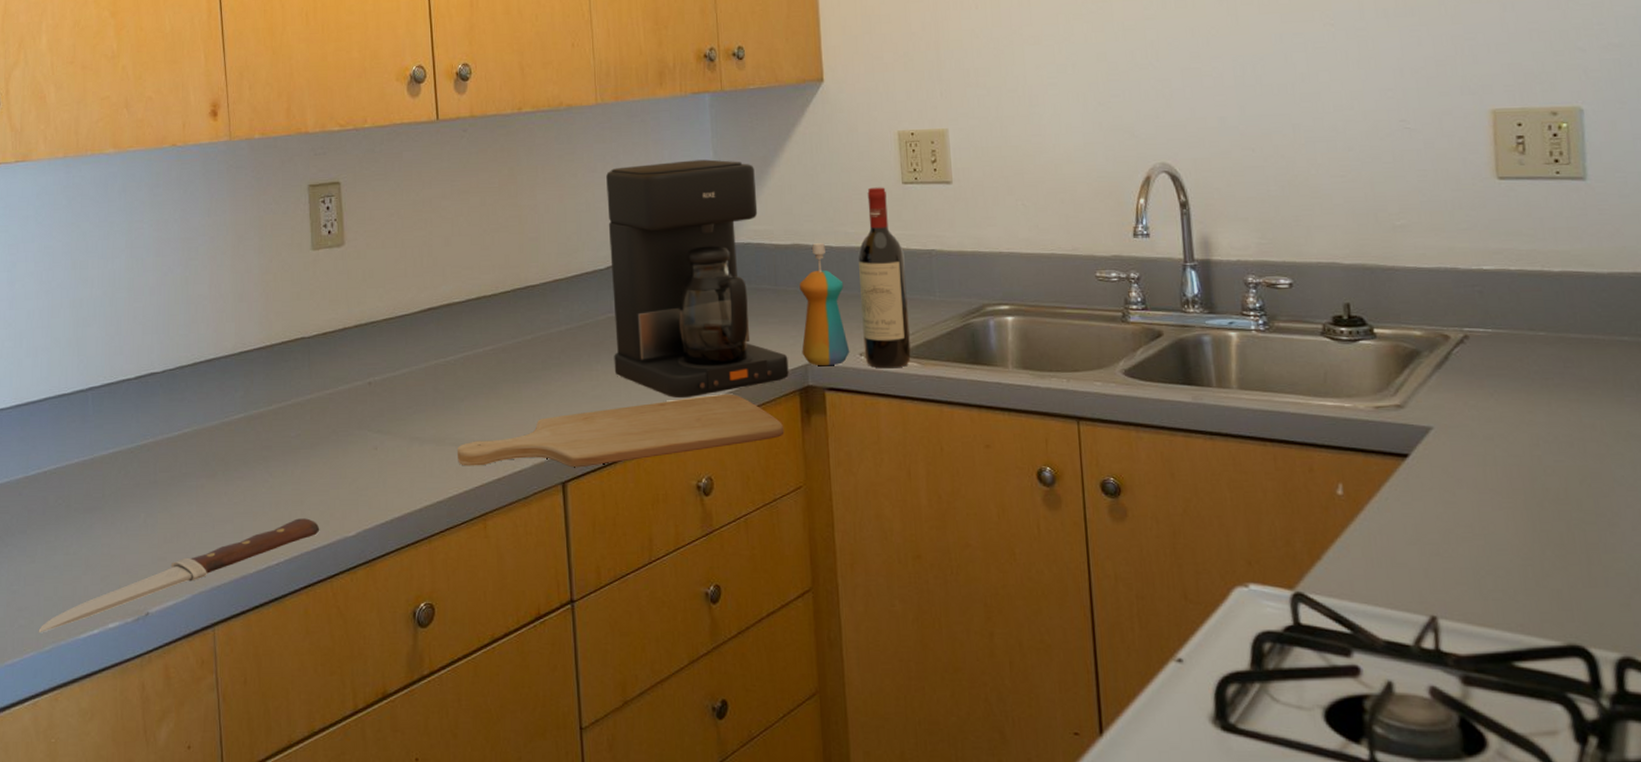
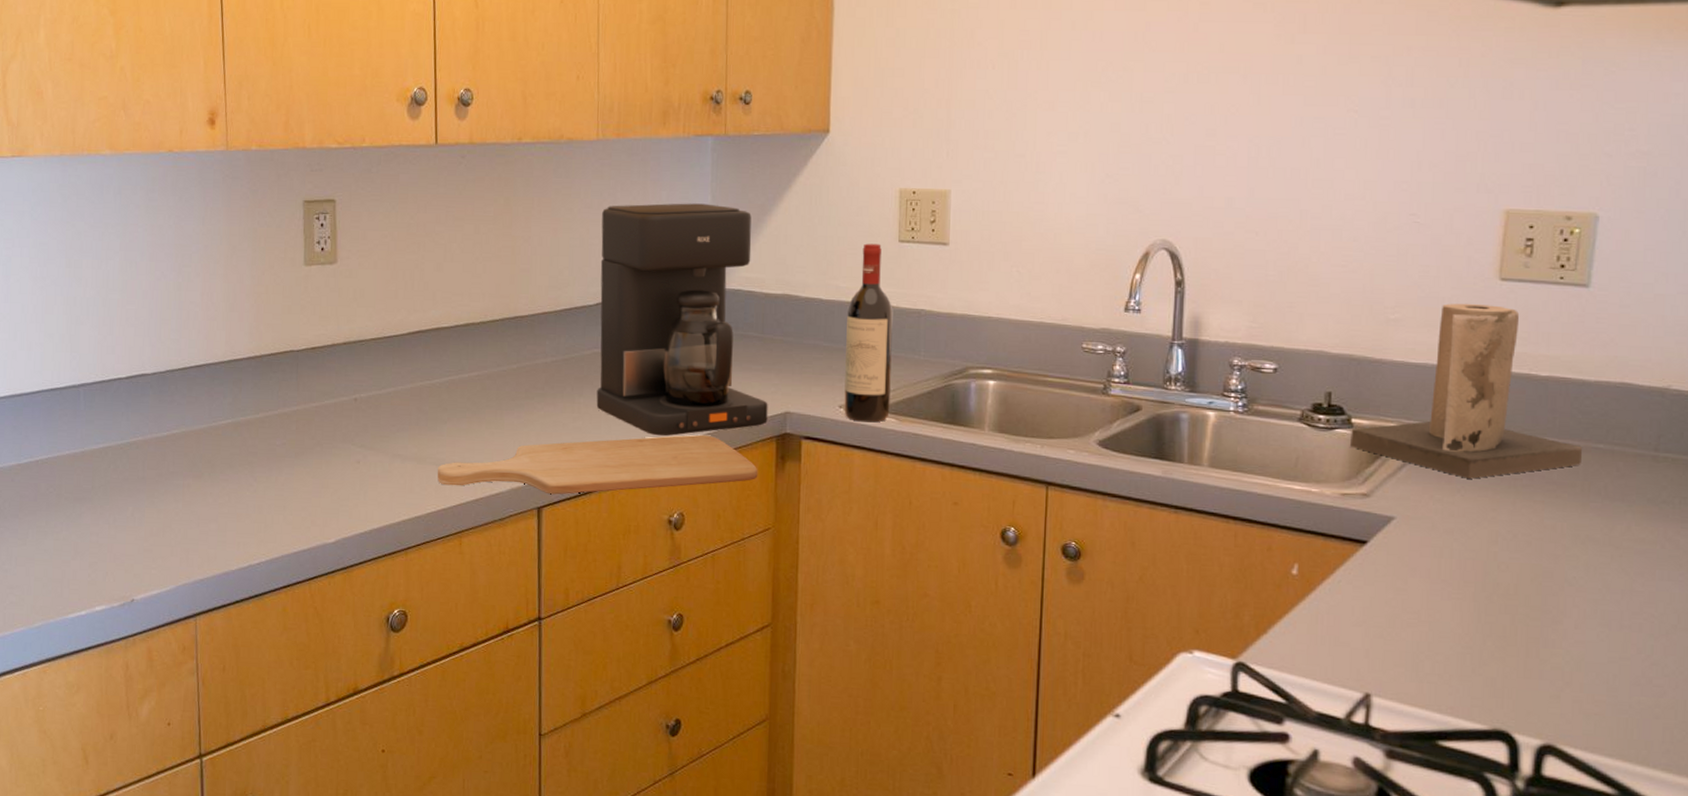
knife: present [38,518,320,634] -> none [28,522,301,611]
soap dispenser: present [799,243,850,366] -> none [782,295,830,416]
paper towel roll: none [1375,204,1609,382] -> present [1350,303,1583,479]

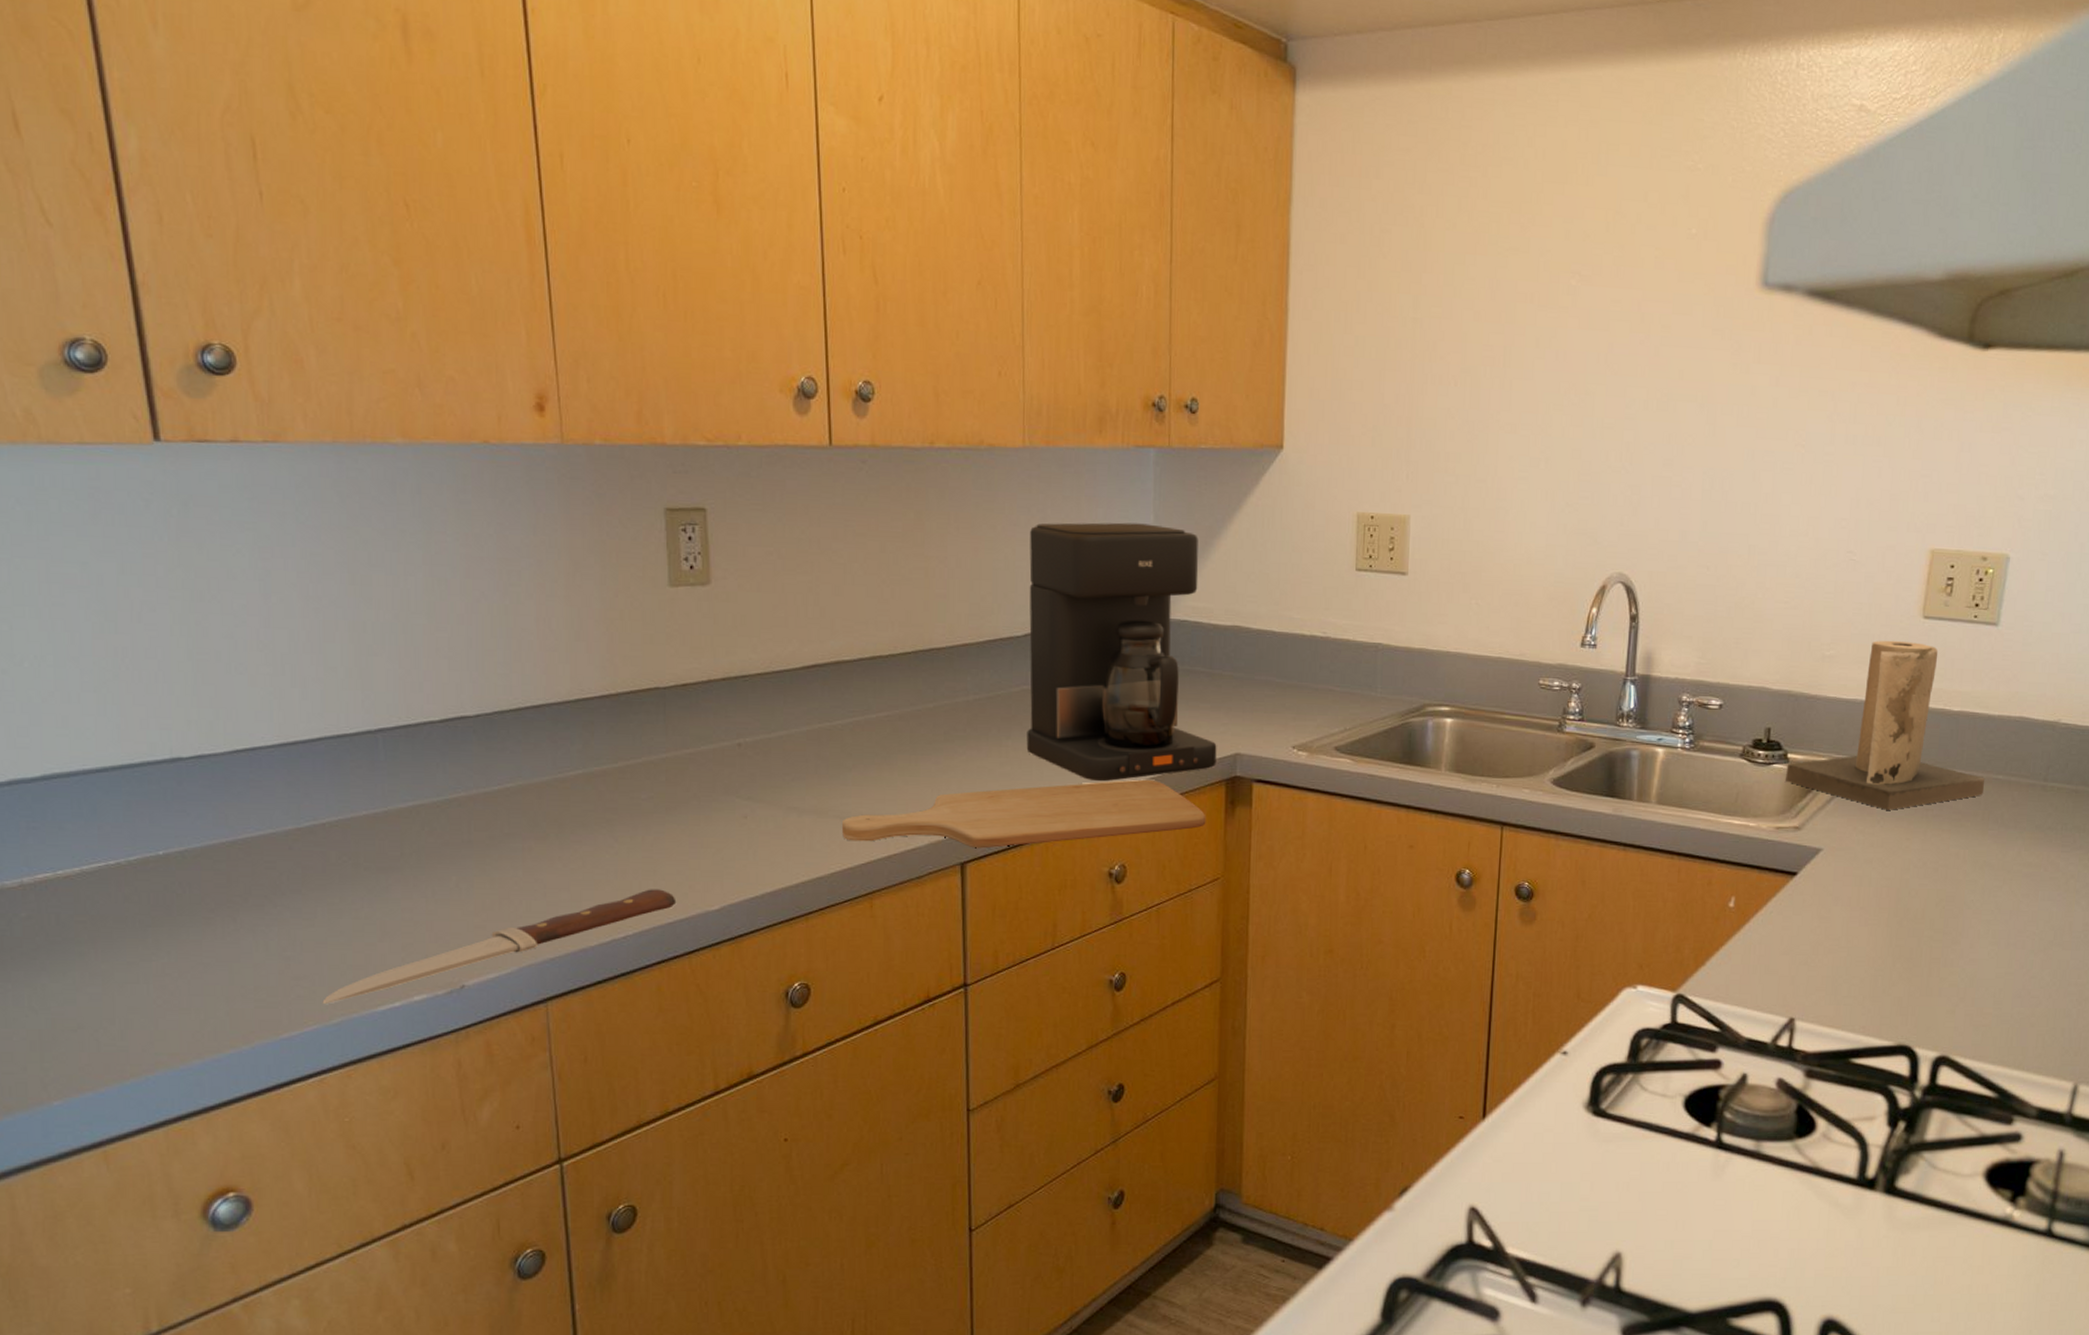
knife: none [28,522,301,611] -> present [322,889,677,1005]
wine bottle: present [844,243,893,423] -> none [1297,571,1350,764]

